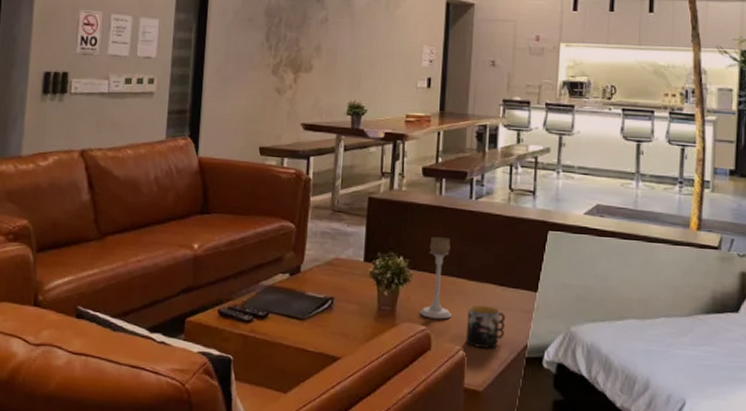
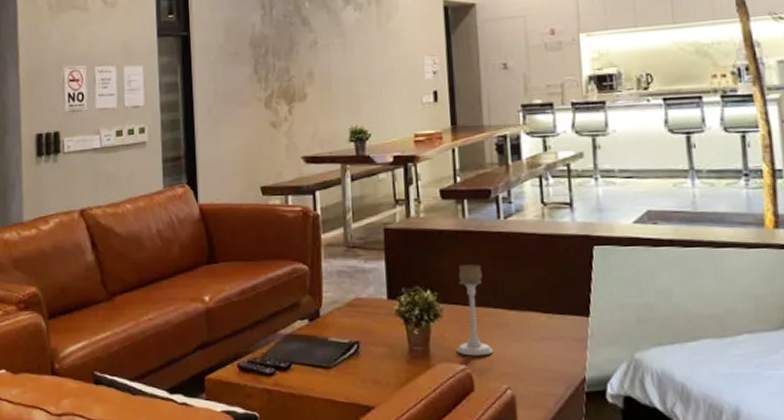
mug: present [465,304,506,348] -> none [511,336,557,384]

